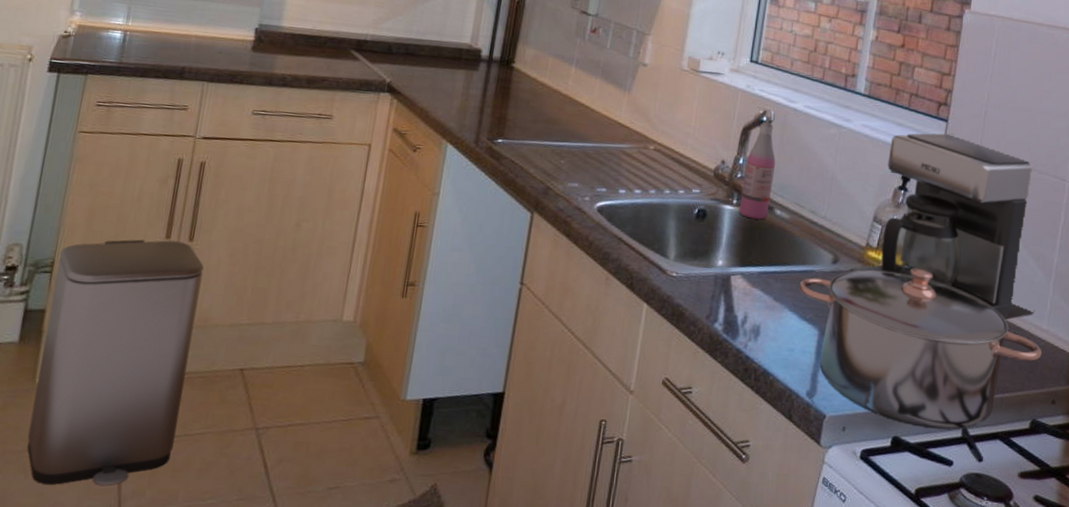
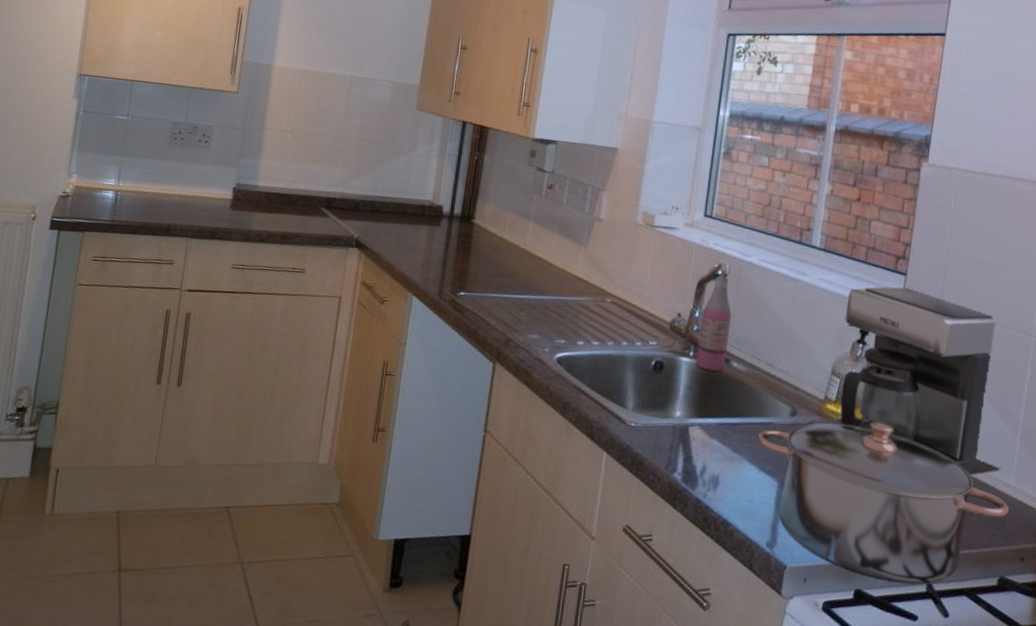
pedal bin: present [27,239,204,486] -> none [38,384,191,612]

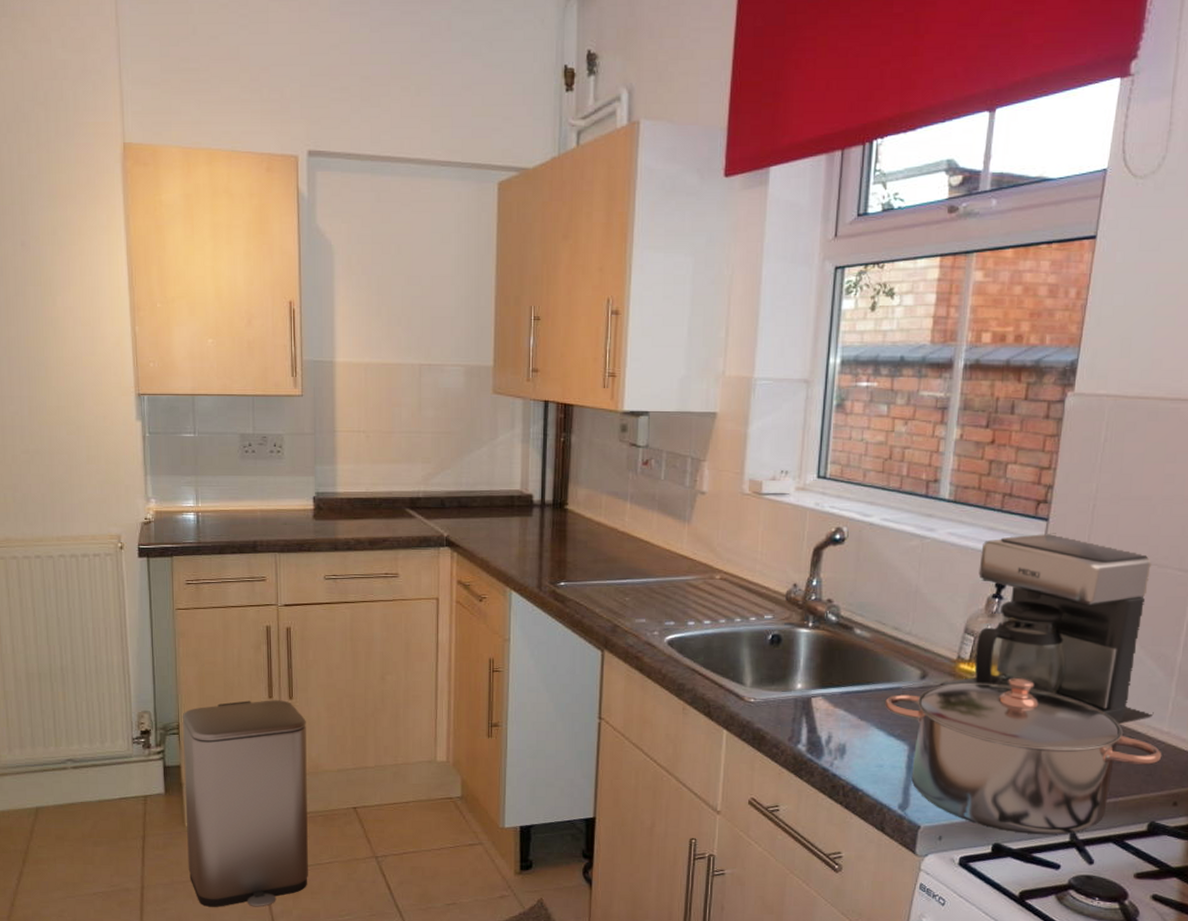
pedal bin: none [38,384,191,612] -> present [182,700,308,907]
soap dispenser: present [695,260,732,372] -> none [815,524,853,641]

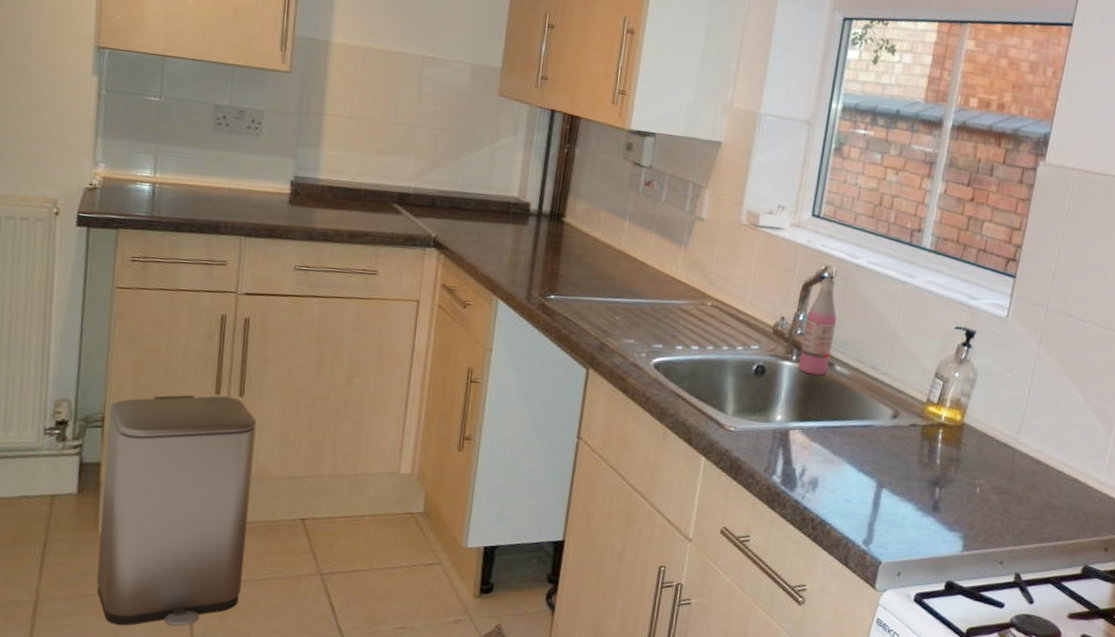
soap dispenser: none [815,524,853,641] -> present [798,262,837,376]
cooking pot: present [884,677,1162,835] -> none [857,422,1098,575]
coffee maker: present [941,533,1154,725] -> none [911,289,1101,473]

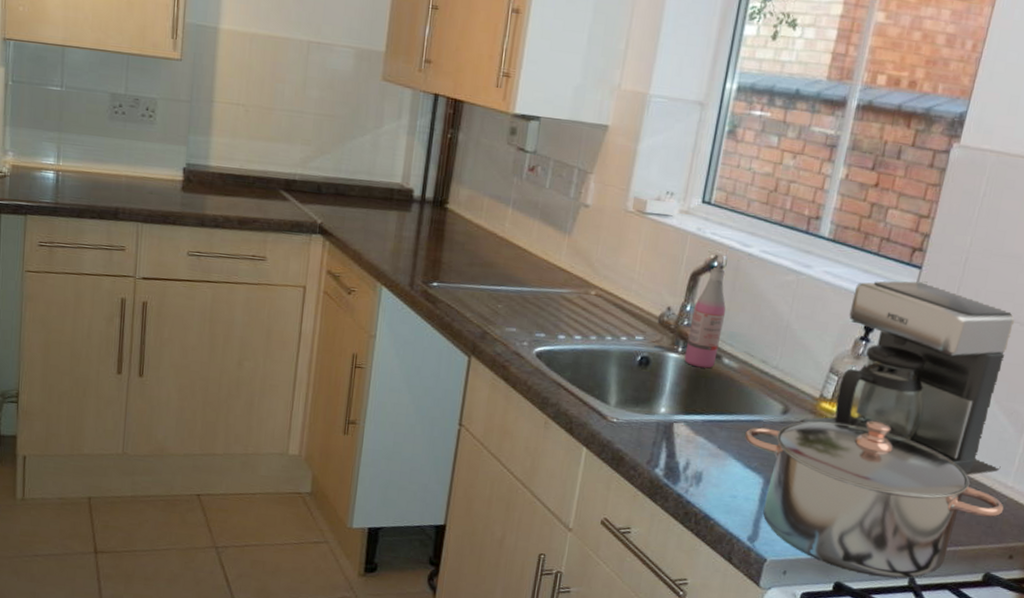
pedal bin: present [96,394,257,627] -> none [15,374,155,590]
cooking pot: none [857,422,1098,575] -> present [744,420,1004,578]
coffee maker: none [911,289,1101,473] -> present [802,281,1015,476]

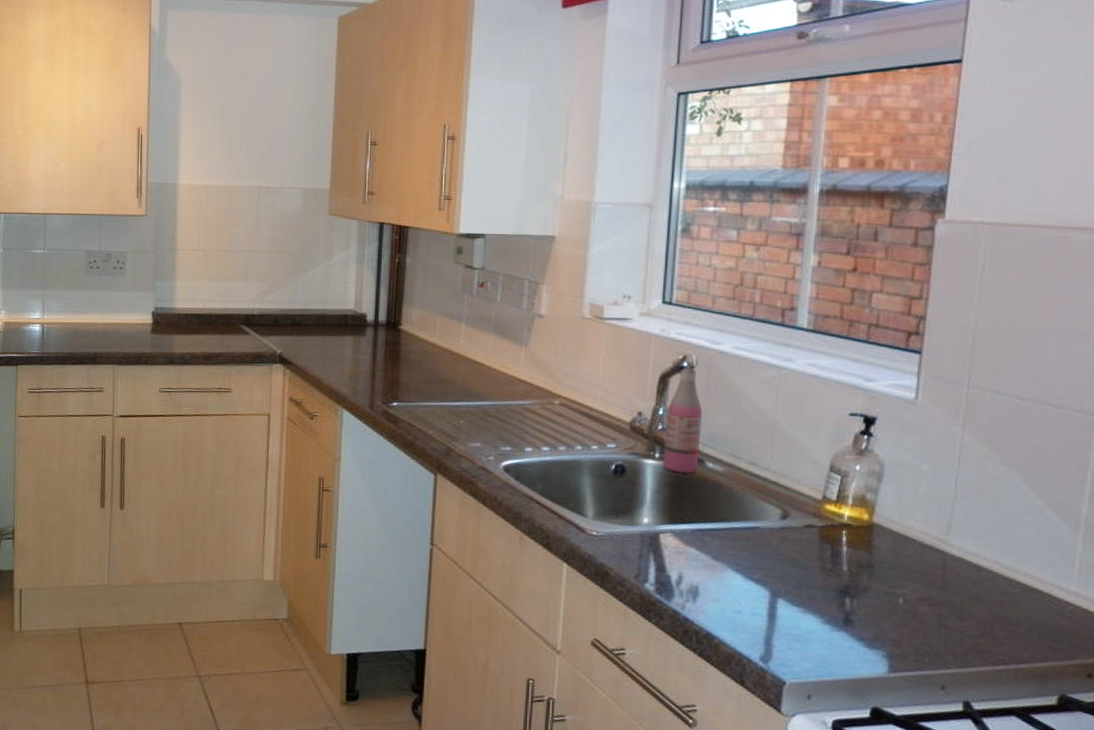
cooking pot: present [744,420,1004,578] -> none [740,522,1071,703]
coffee maker: present [802,281,1015,476] -> none [805,367,1058,581]

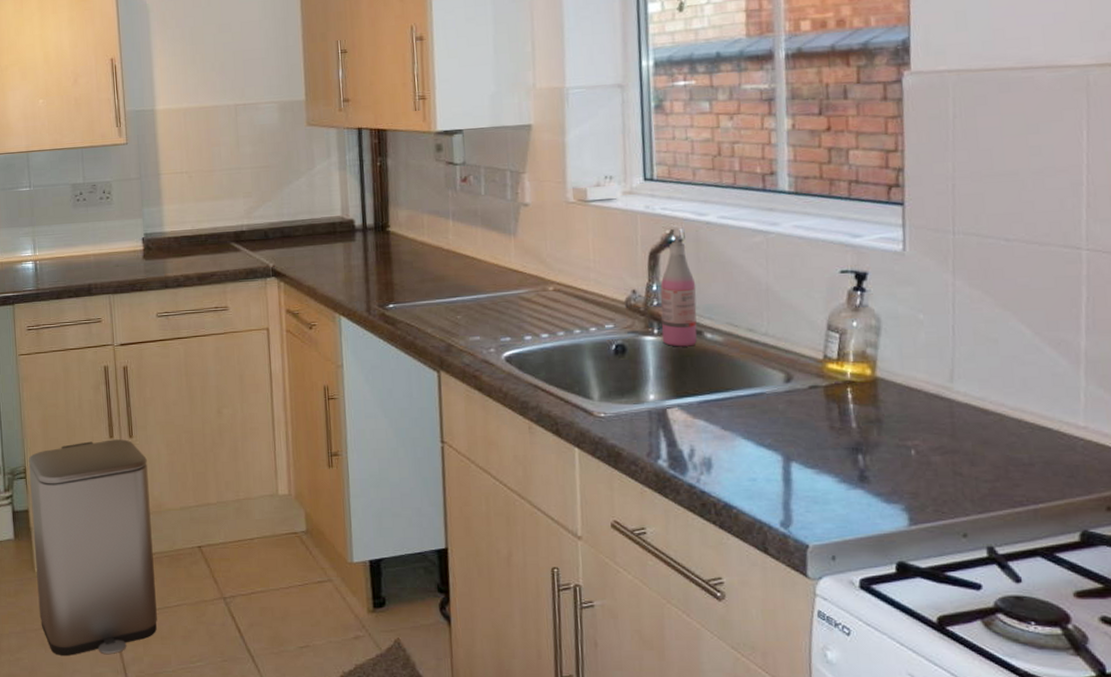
pedal bin: none [14,509,136,721] -> present [28,439,157,656]

